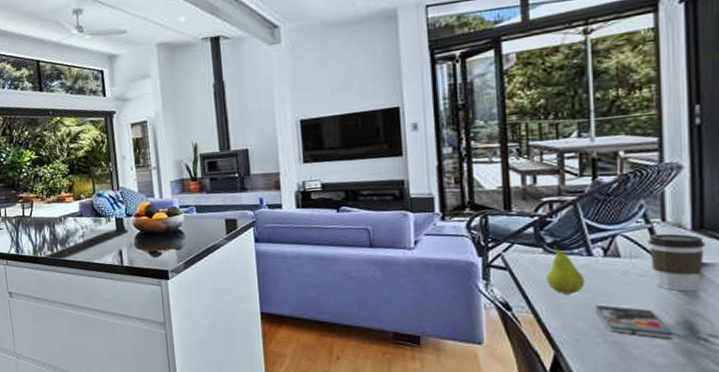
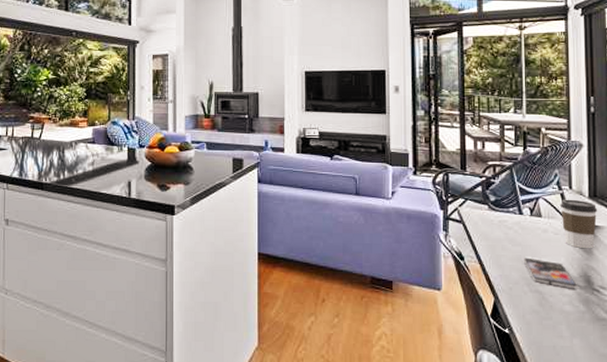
fruit: present [546,245,585,294] -> none [490,203,517,247]

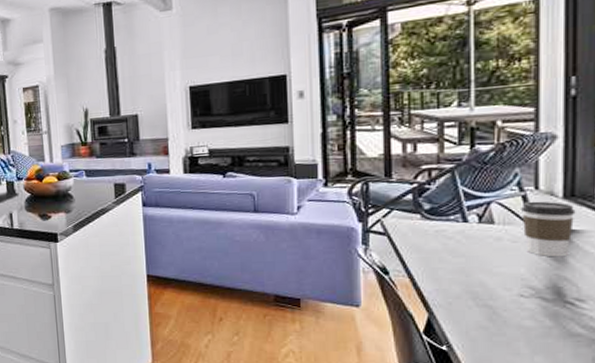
smartphone: present [524,257,578,289] -> none [469,269,544,302]

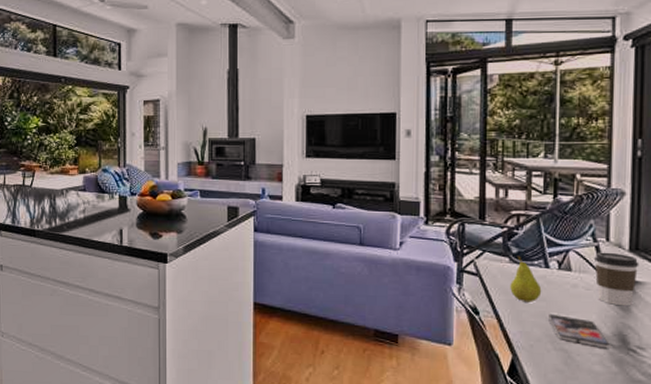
fruit: none [423,211,460,259] -> present [510,256,542,302]
smartphone: none [469,269,544,302] -> present [548,313,611,349]

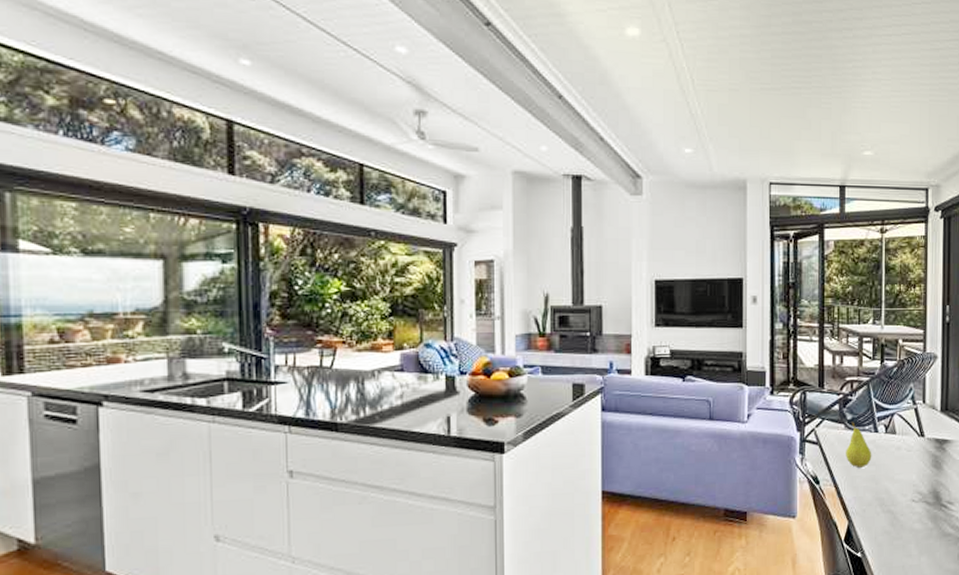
smartphone: present [548,313,611,349] -> none [878,477,928,507]
coffee cup: present [594,252,639,306] -> none [914,414,949,465]

